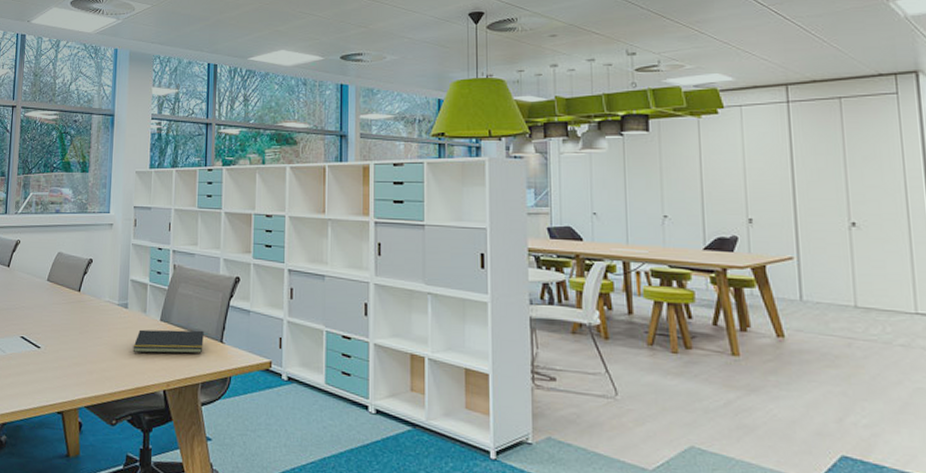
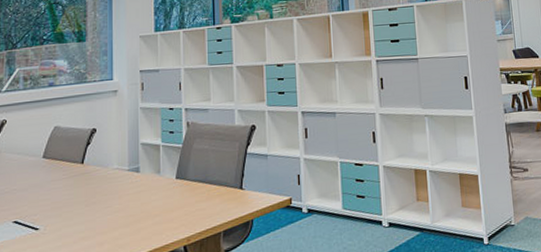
notepad: present [133,329,204,354] -> none [147,181,223,215]

